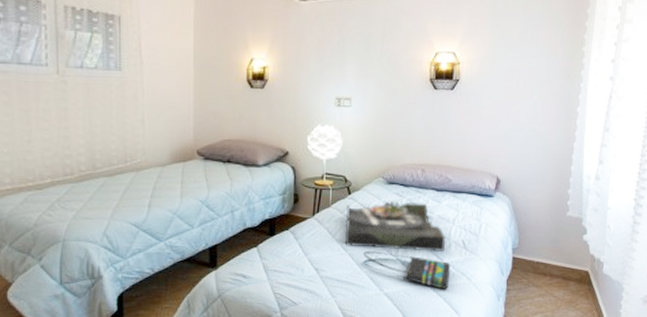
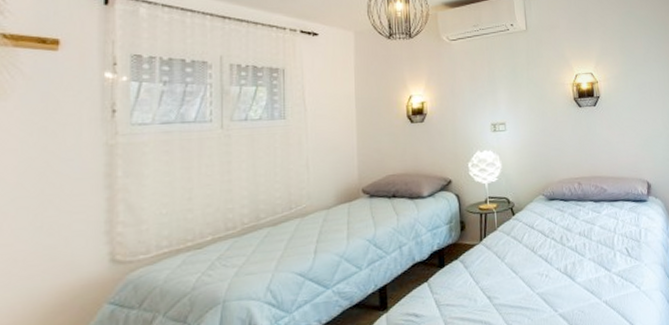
serving tray: present [344,201,445,251] -> none [512,215,611,269]
tote bag: present [363,251,451,289] -> none [534,270,620,301]

